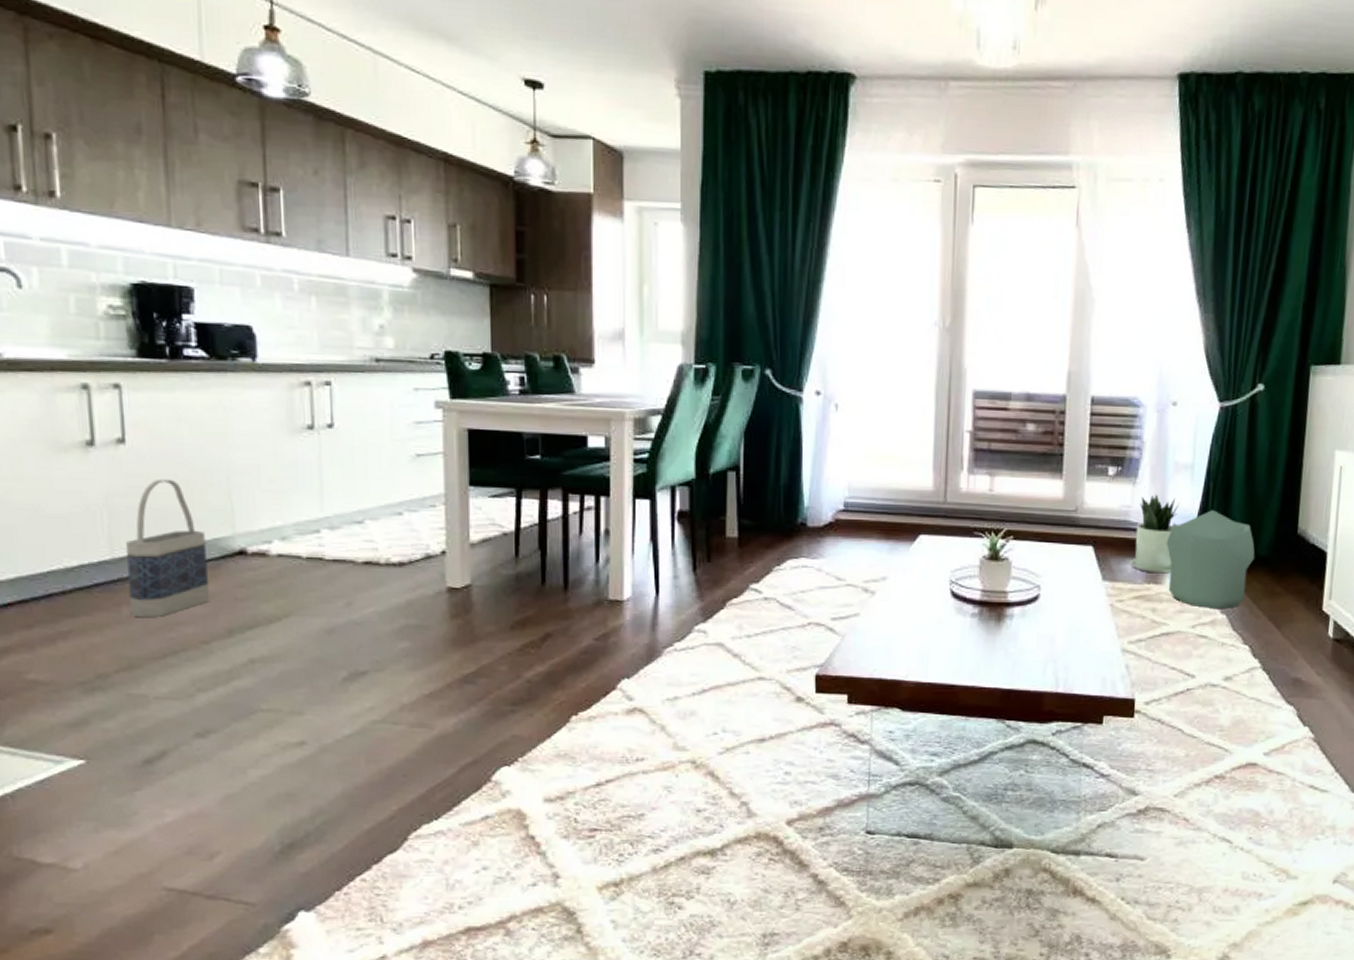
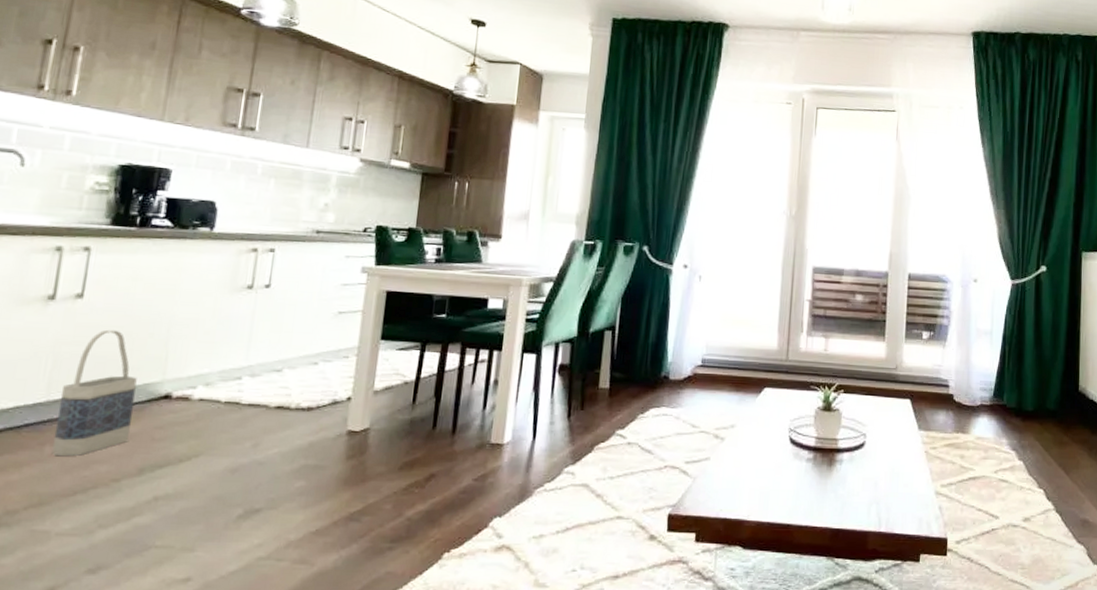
planter: present [1129,494,1180,574] -> none [941,355,982,424]
pouf: present [1166,510,1255,610] -> none [971,370,1045,457]

